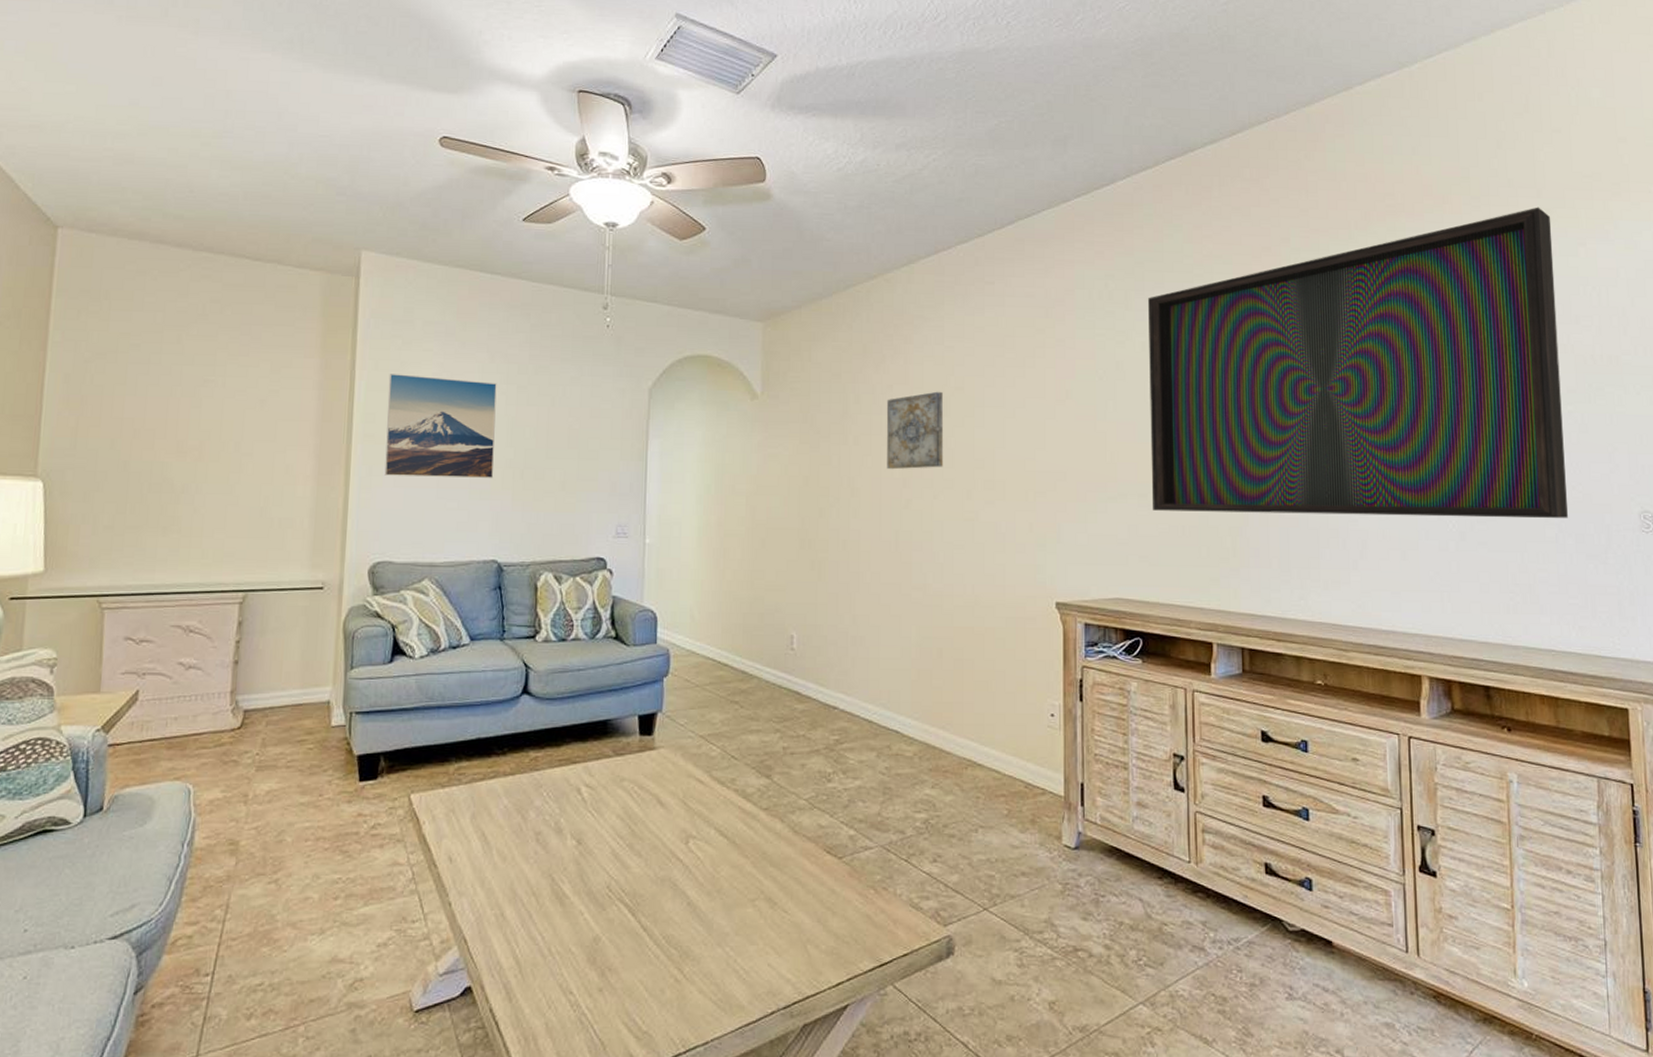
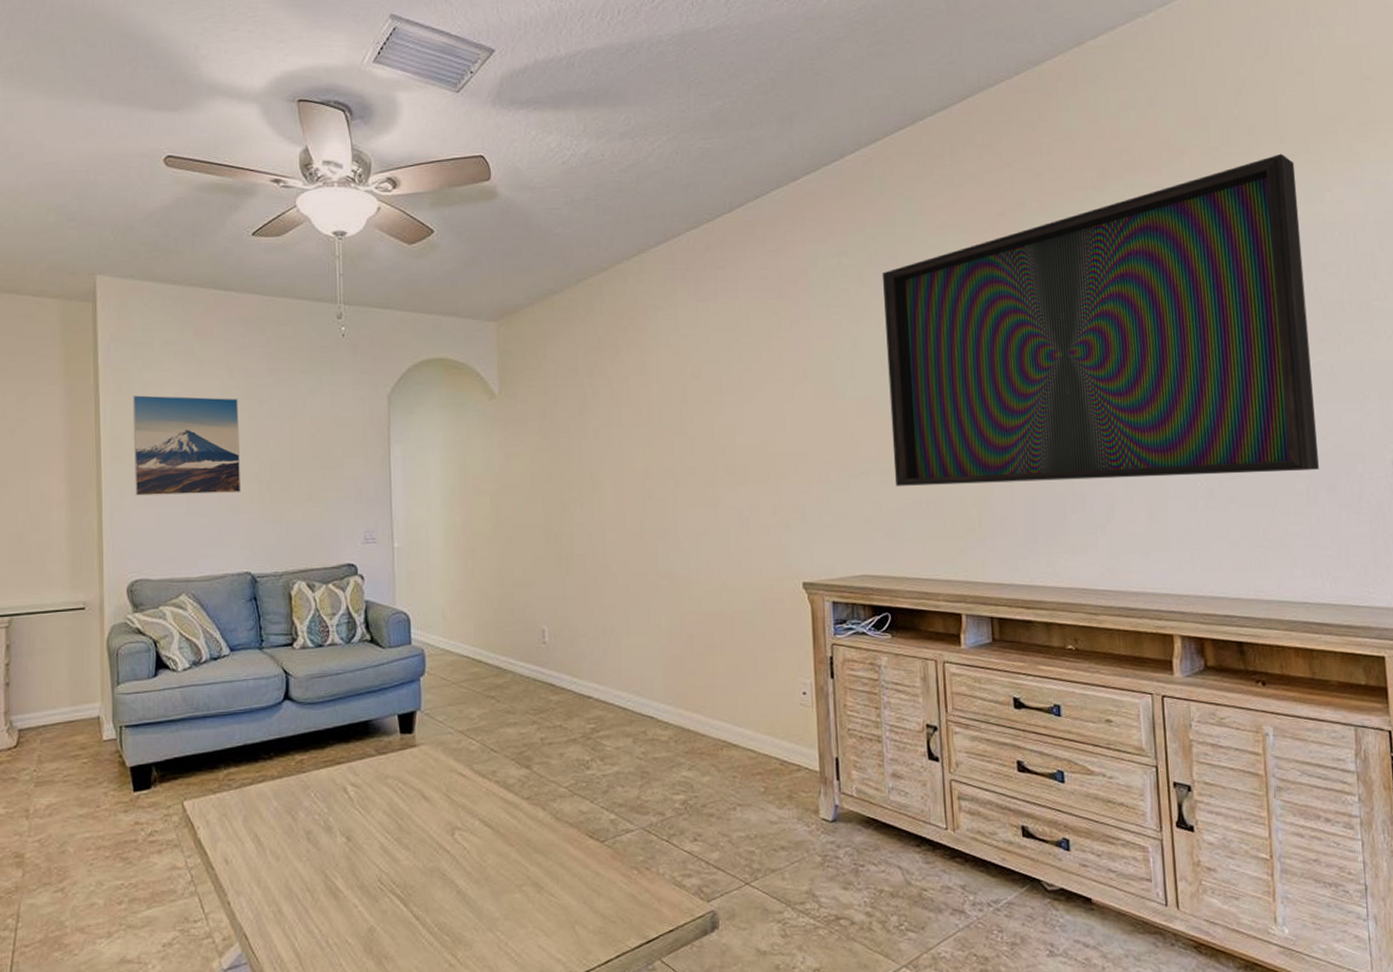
wall art: present [886,391,944,470] -> none [624,380,684,461]

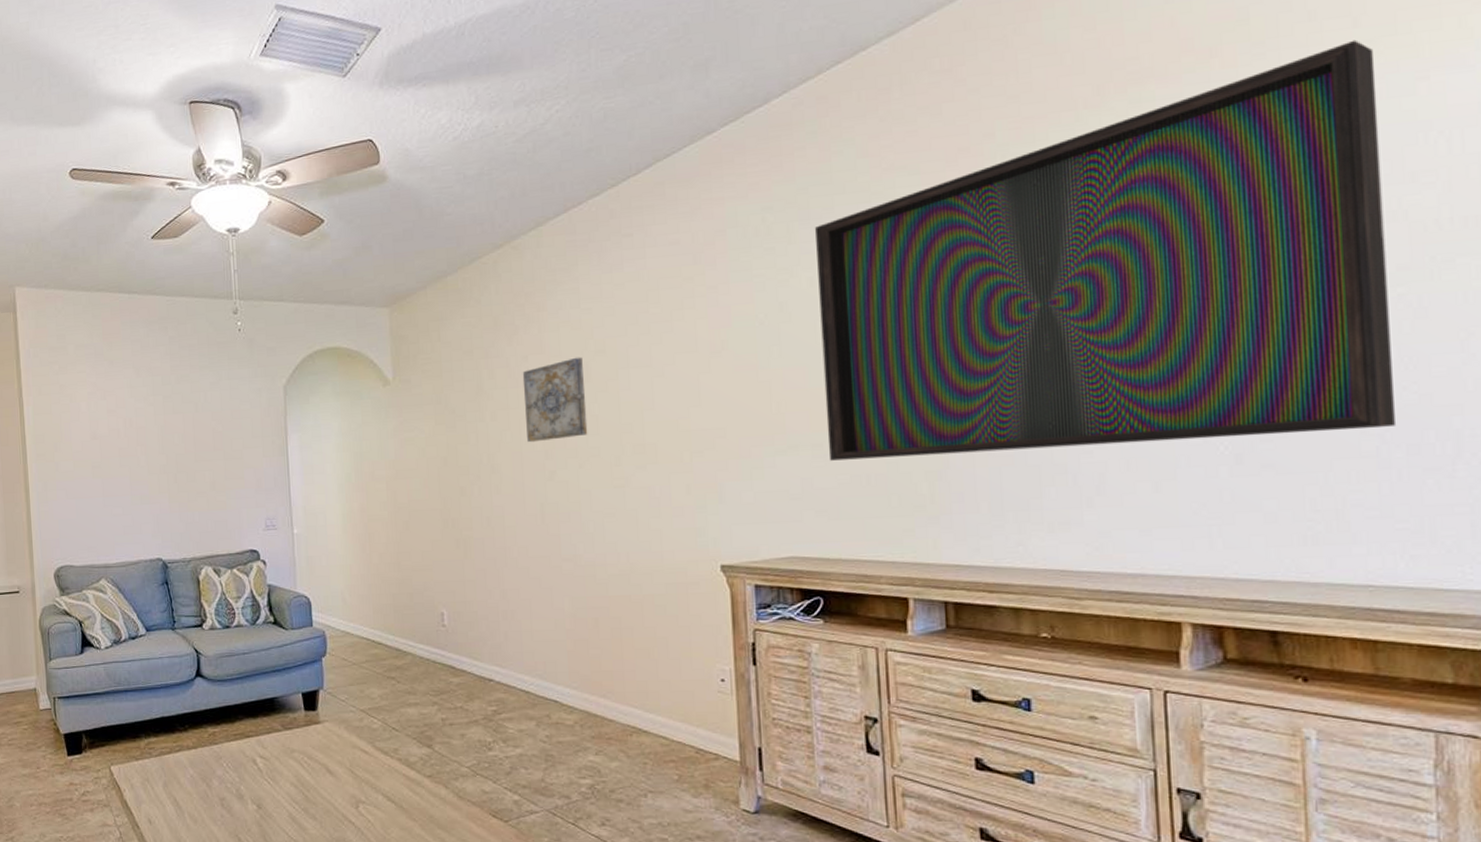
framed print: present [132,395,242,496] -> none [51,395,151,489]
wall art: none [624,380,684,461] -> present [522,357,588,443]

